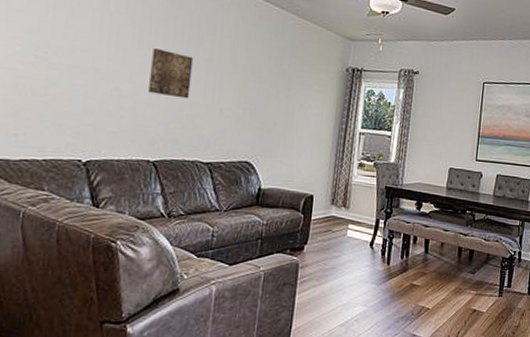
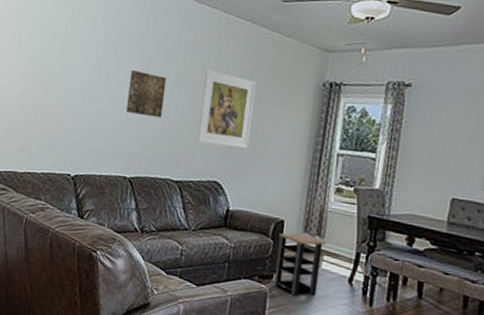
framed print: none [227,50,285,129] -> present [197,68,256,148]
side table: none [305,206,351,264] -> present [274,233,327,297]

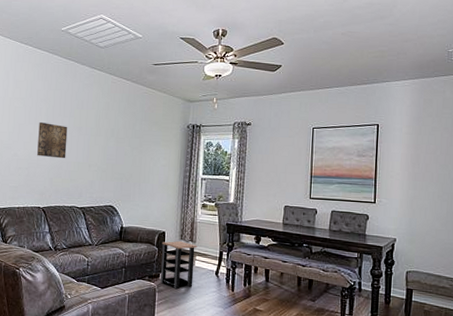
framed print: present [197,68,256,148] -> none [95,118,137,178]

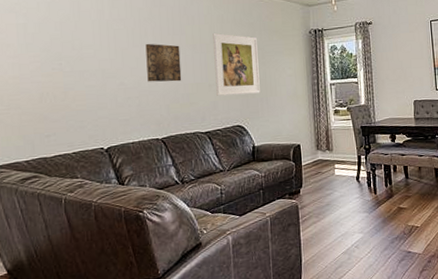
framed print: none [95,118,137,178] -> present [213,32,260,96]
side table: present [160,240,198,290] -> none [298,151,336,203]

